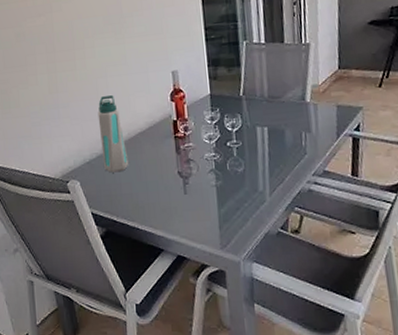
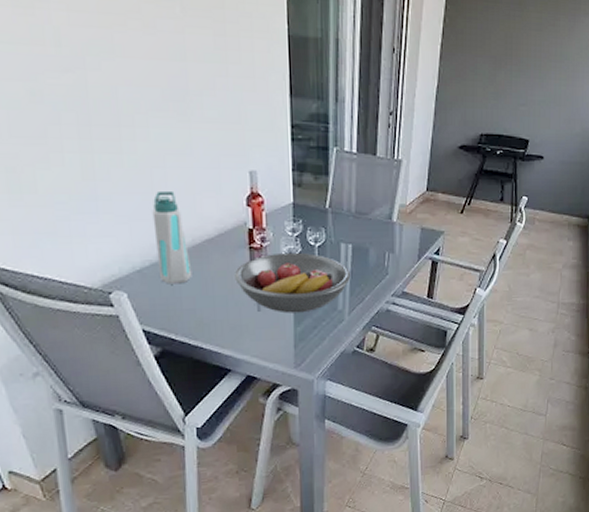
fruit bowl: none [163,138,269,196] -> present [235,252,351,313]

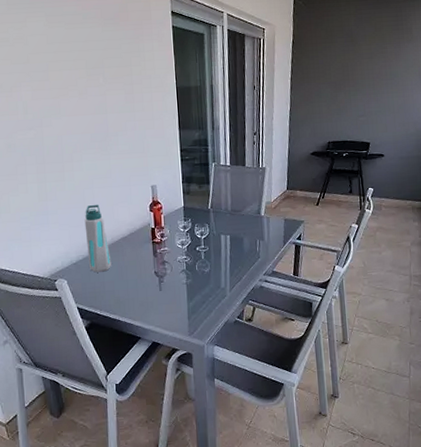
fruit bowl: present [235,252,351,313] -> none [142,244,230,292]

